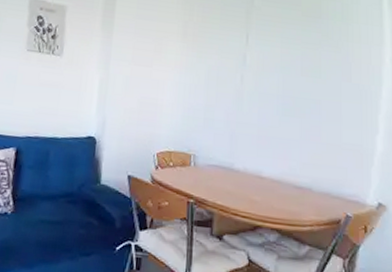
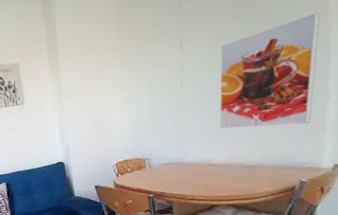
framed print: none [274,43,376,153] -> present [219,12,321,129]

